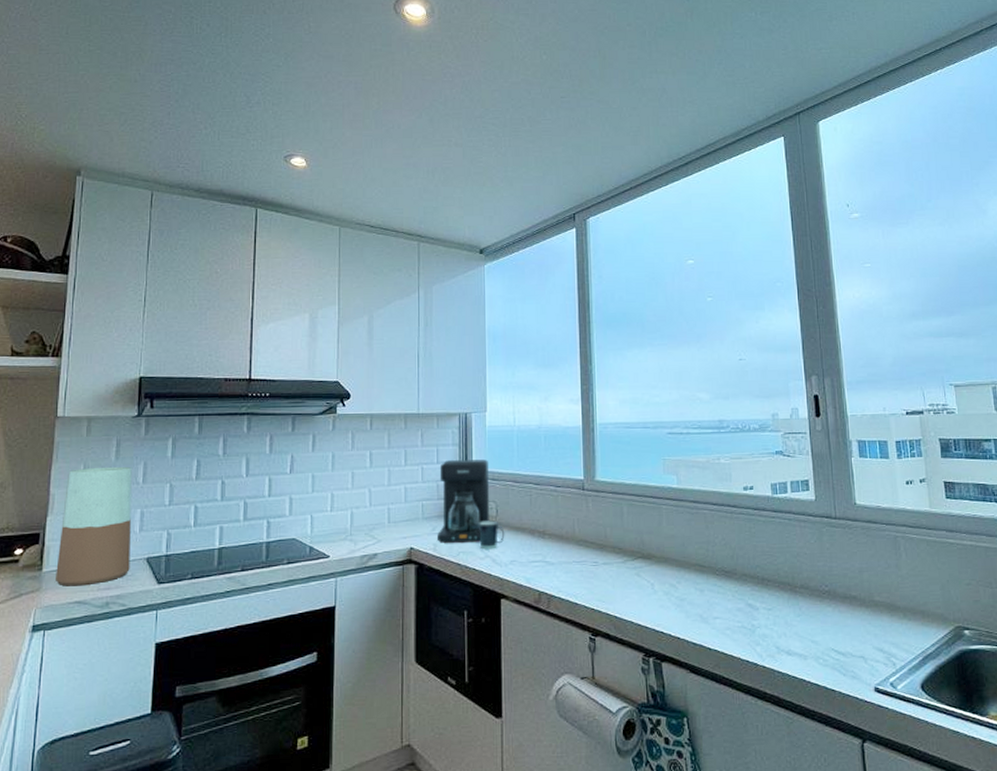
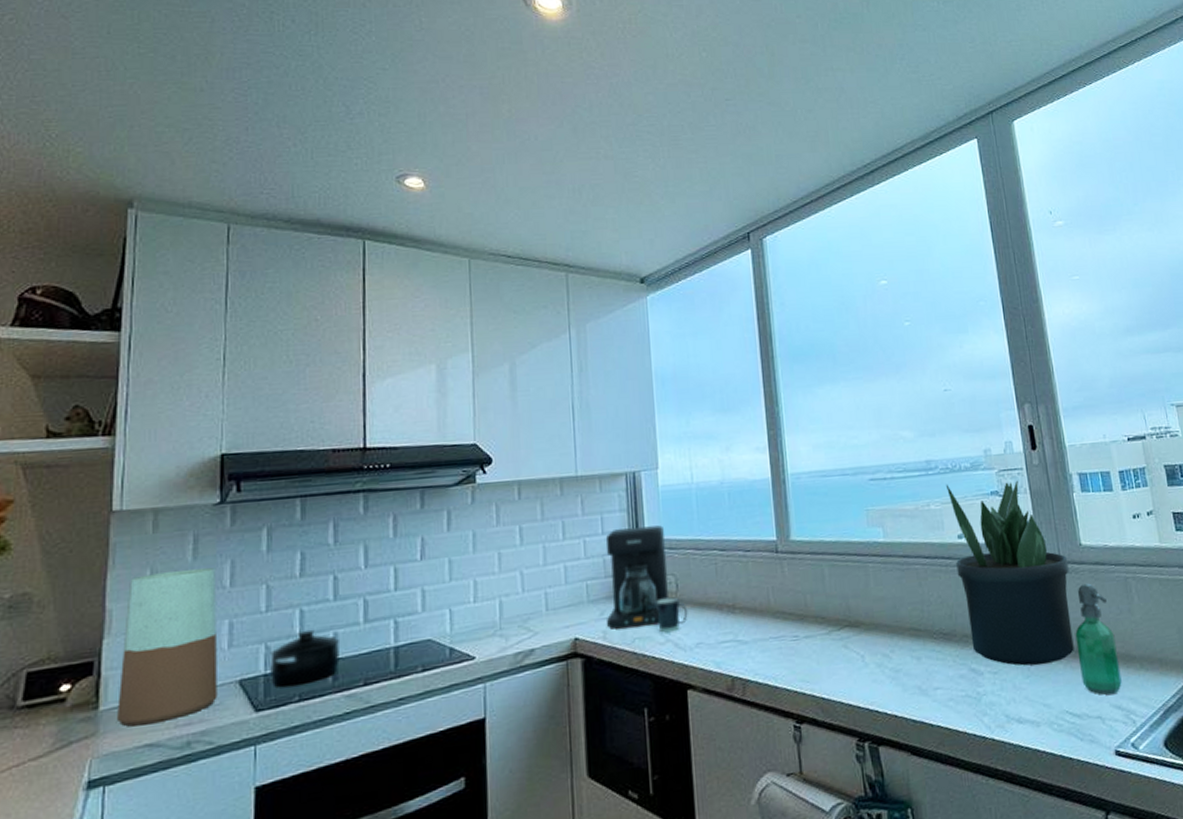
saucepan: none [169,522,224,567] -> present [269,629,340,687]
planter: none [735,441,843,606] -> present [945,480,1074,666]
soap dispenser: none [845,538,885,638] -> present [1075,583,1122,695]

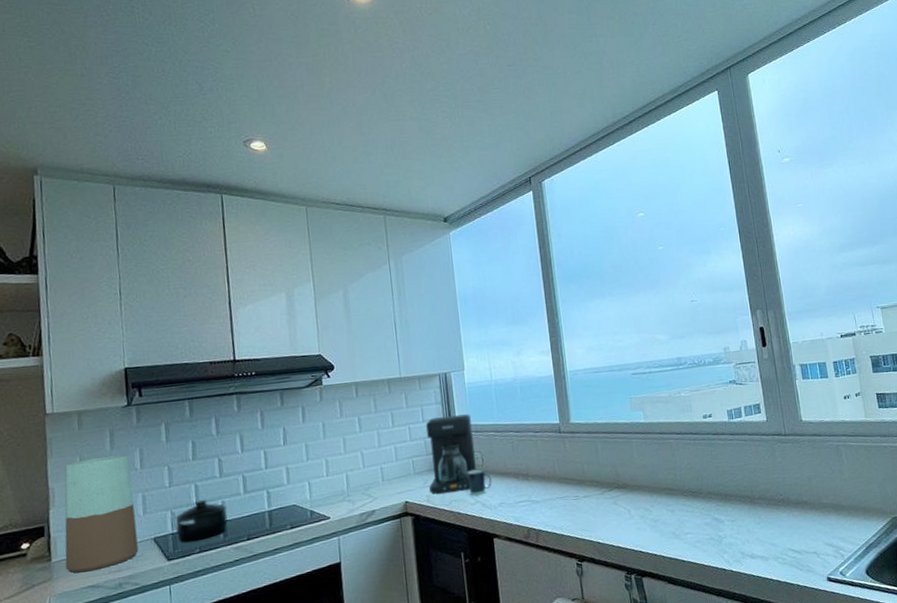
planter: present [945,480,1074,666] -> none [693,371,796,515]
soap dispenser: present [1075,583,1122,695] -> none [796,450,833,536]

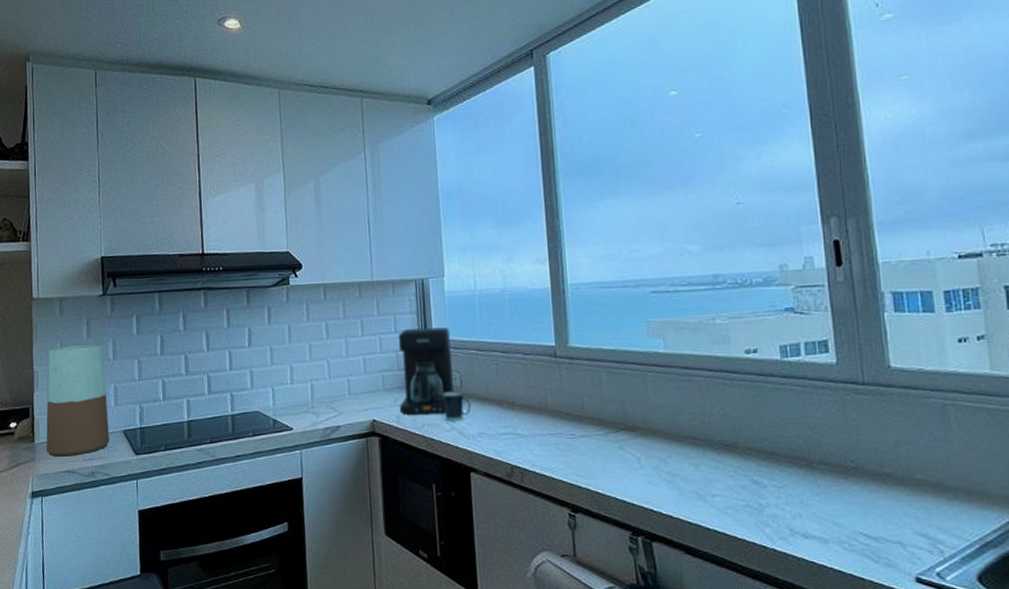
saucepan: present [175,499,228,542] -> none [143,396,192,439]

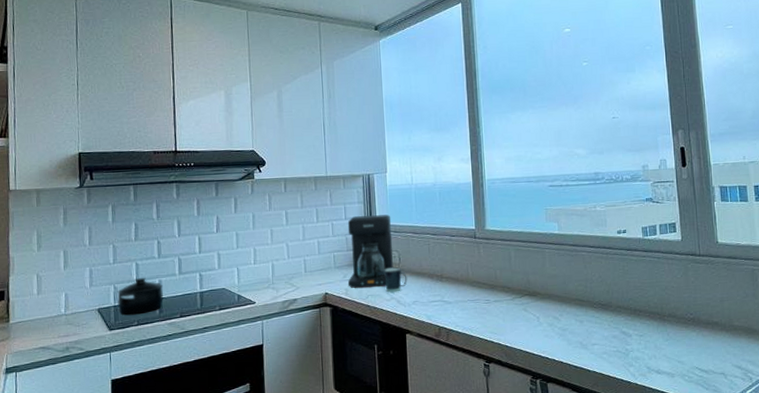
vase: present [46,343,110,457] -> none [21,231,84,335]
saucepan: none [143,396,192,439] -> present [117,277,164,315]

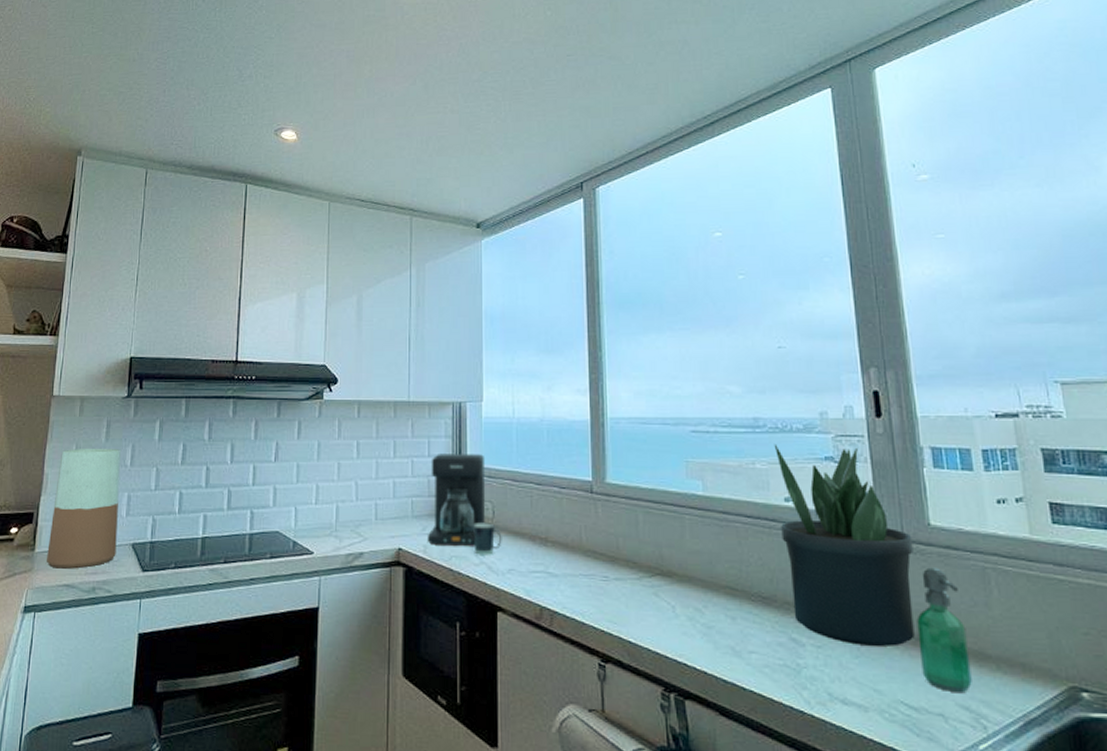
vase: none [21,231,84,335] -> present [47,448,121,569]
saucepan: present [117,277,164,315] -> none [154,509,207,555]
planter: none [609,190,706,332] -> present [773,444,915,646]
soap dispenser: none [708,272,743,357] -> present [917,567,972,692]

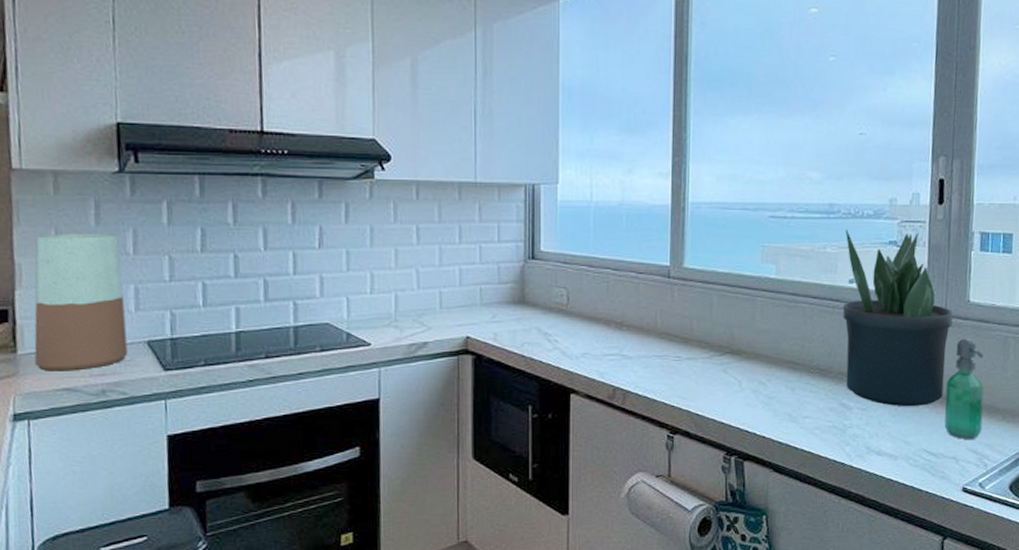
coffee maker: present [428,454,486,545] -> none [498,239,560,331]
mug: present [472,522,502,554] -> none [545,309,577,339]

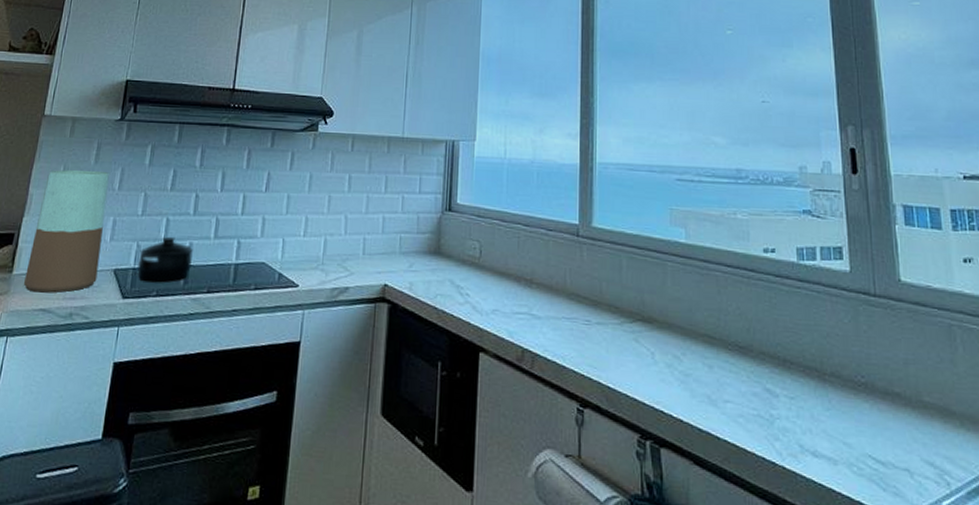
saucepan: none [175,302,242,352] -> present [136,236,193,283]
planter: present [843,229,953,406] -> none [755,195,884,400]
soap dispenser: present [944,338,984,439] -> none [886,322,937,448]

